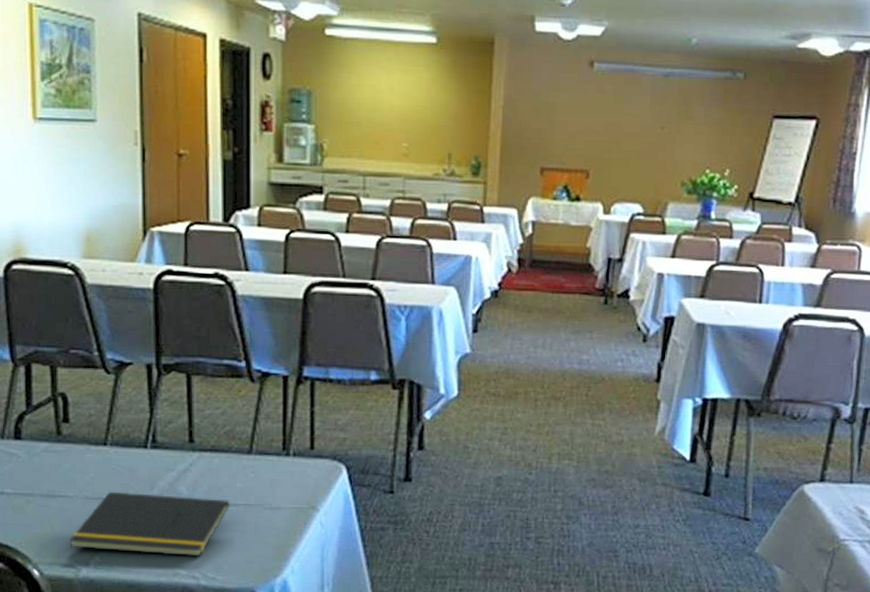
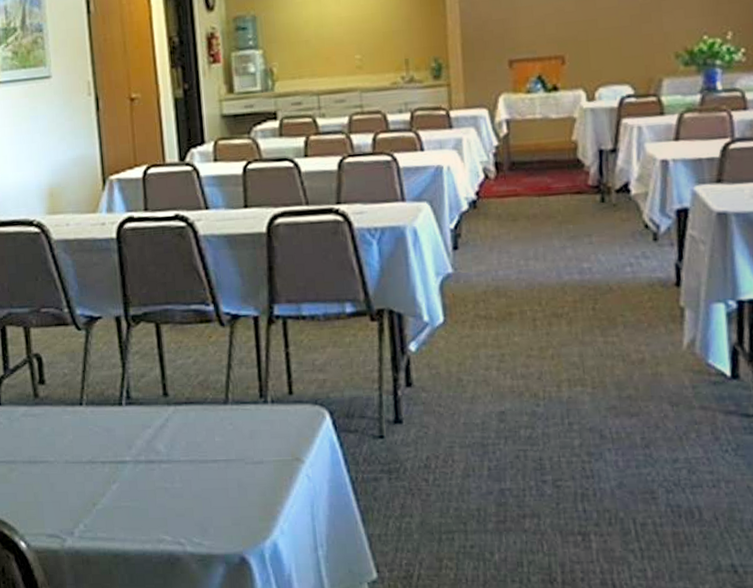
notepad: present [69,491,230,557] -> none [53,453,210,521]

